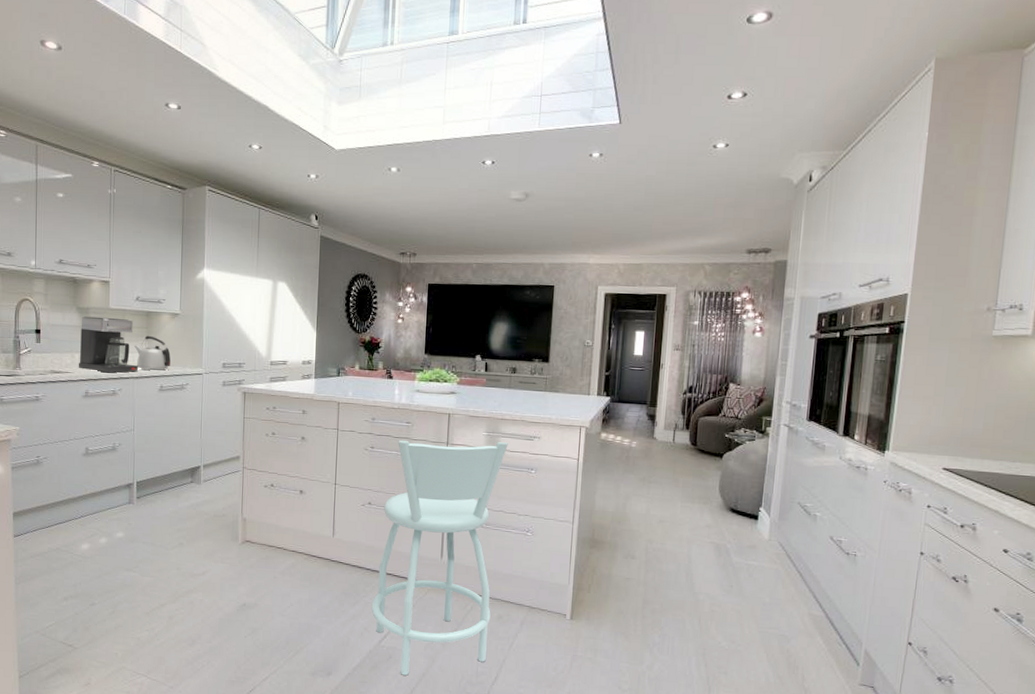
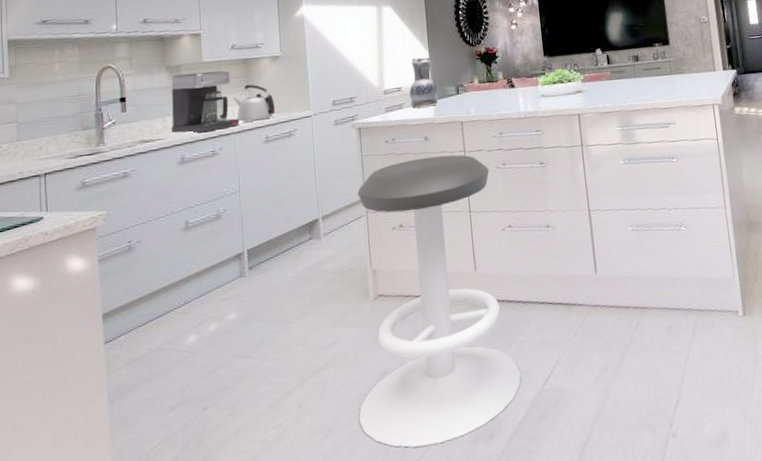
bar stool: none [218,428,362,671] -> present [357,154,522,448]
ceramic jug: none [294,336,320,384] -> present [409,57,438,108]
bar stool: present [371,440,508,676] -> none [525,134,663,420]

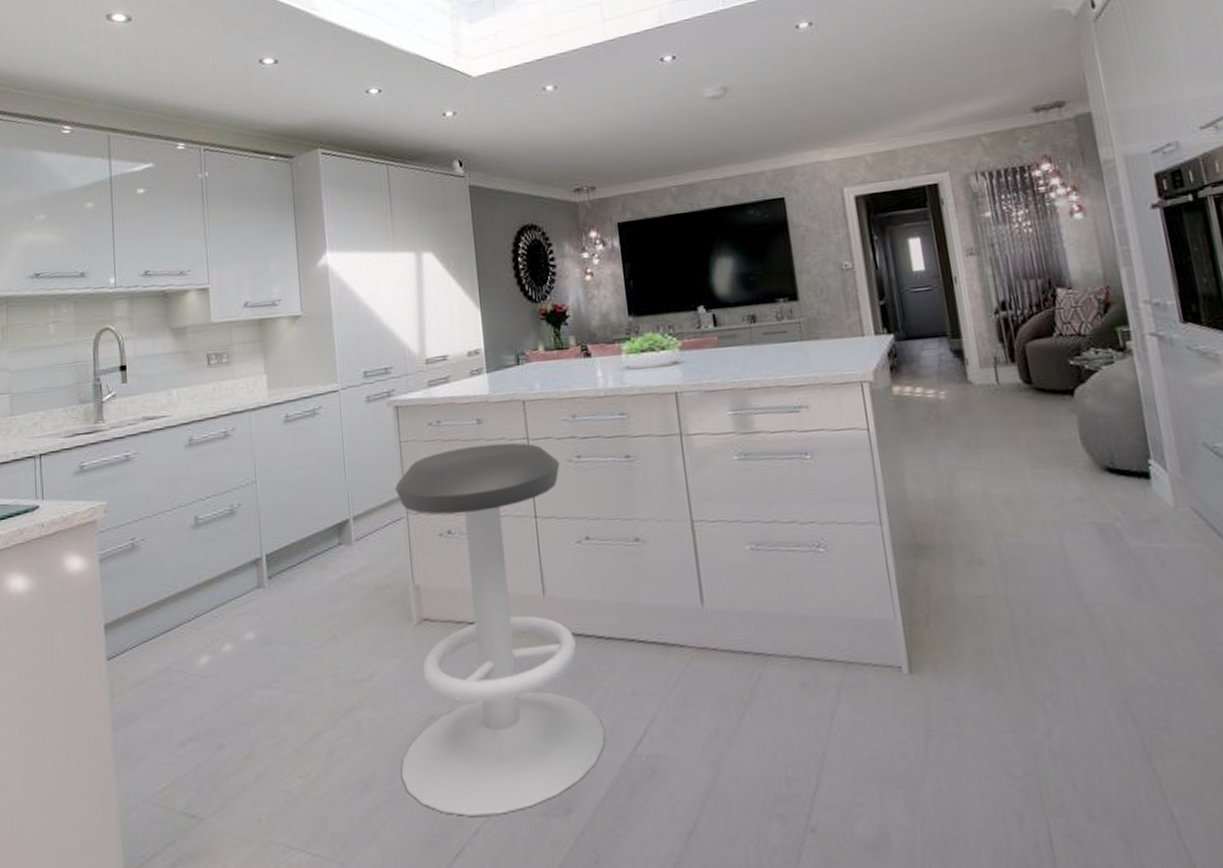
coffee maker: present [171,70,239,134] -> none [176,333,255,410]
kettle: present [233,84,275,123] -> none [247,350,296,398]
ceramic jug: present [409,57,438,108] -> none [457,317,493,383]

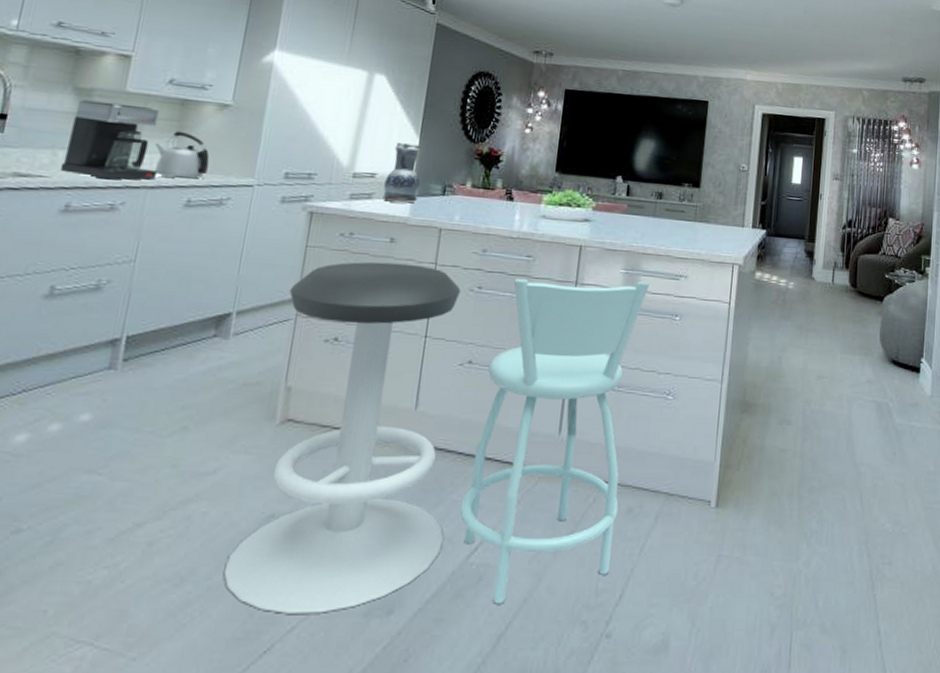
coffee maker: none [176,333,255,410] -> present [59,99,160,180]
kettle: none [247,350,296,398] -> present [154,131,210,179]
ceramic jug: none [457,317,493,383] -> present [382,143,422,204]
bar stool: none [607,420,797,799] -> present [460,278,650,604]

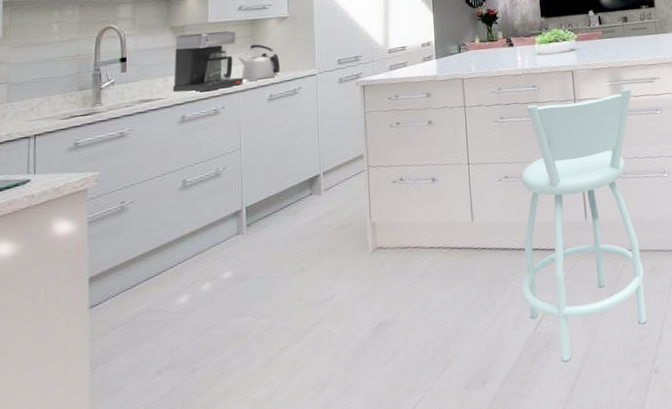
bar stool: present [223,261,461,614] -> none [353,110,515,399]
ceramic jug: present [382,143,422,204] -> none [413,18,441,66]

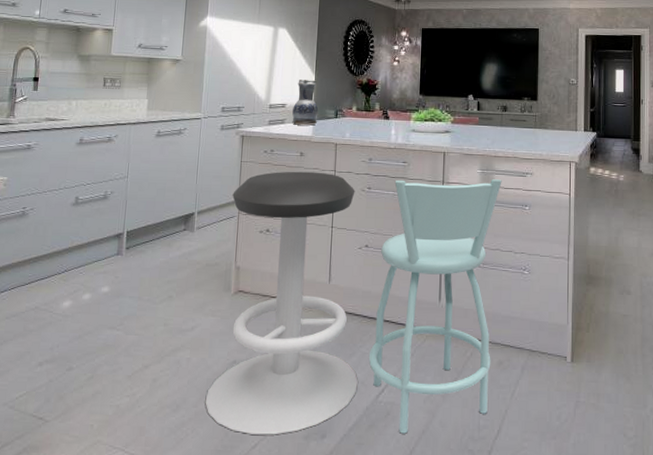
coffee maker: present [172,31,243,93] -> none [74,63,136,120]
kettle: present [238,44,280,82] -> none [133,81,170,116]
bar stool: none [353,110,515,399] -> present [205,171,359,435]
ceramic jug: none [413,18,441,66] -> present [292,80,319,126]

